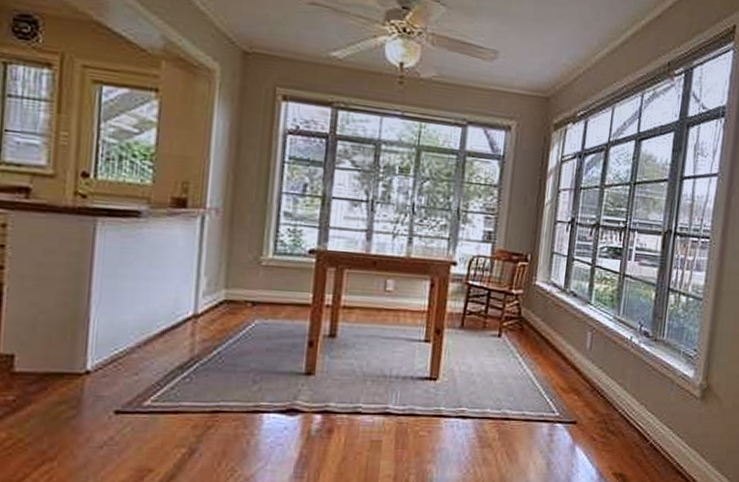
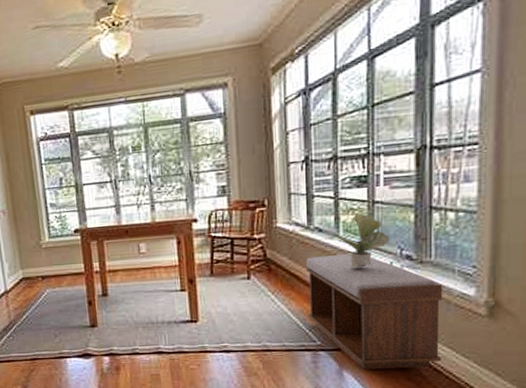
bench: none [551,321,670,446] -> present [306,254,443,369]
potted plant: none [587,283,633,340] -> present [335,213,390,270]

